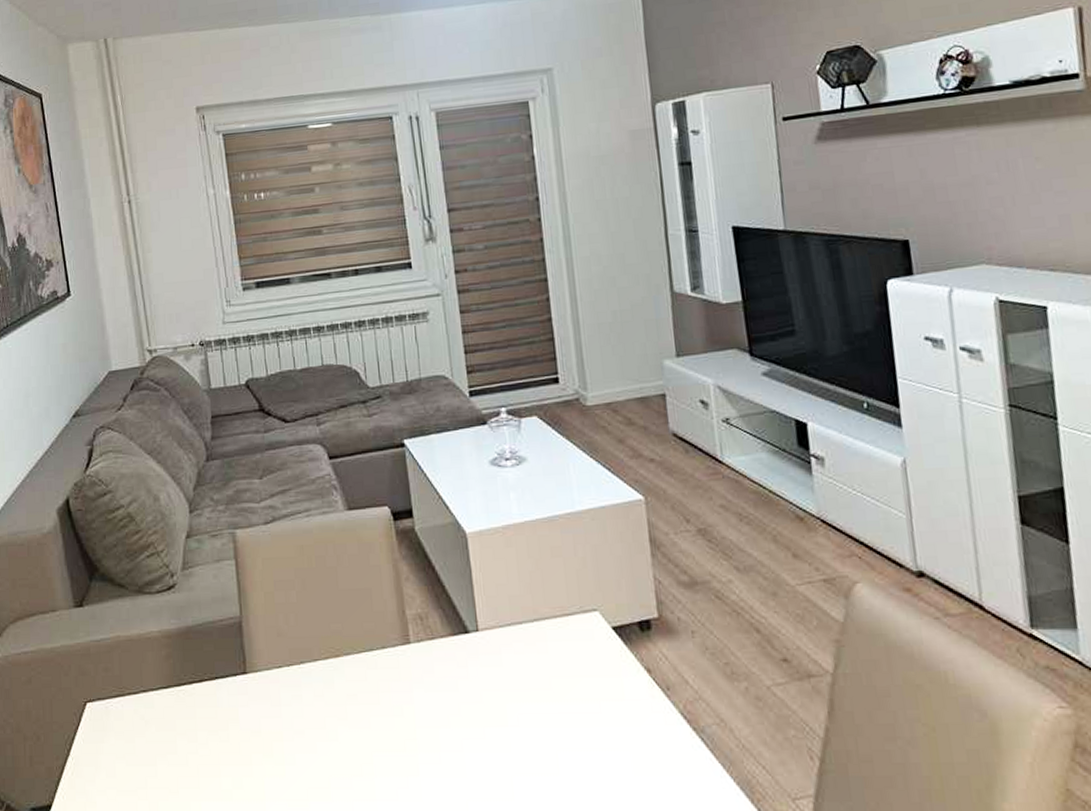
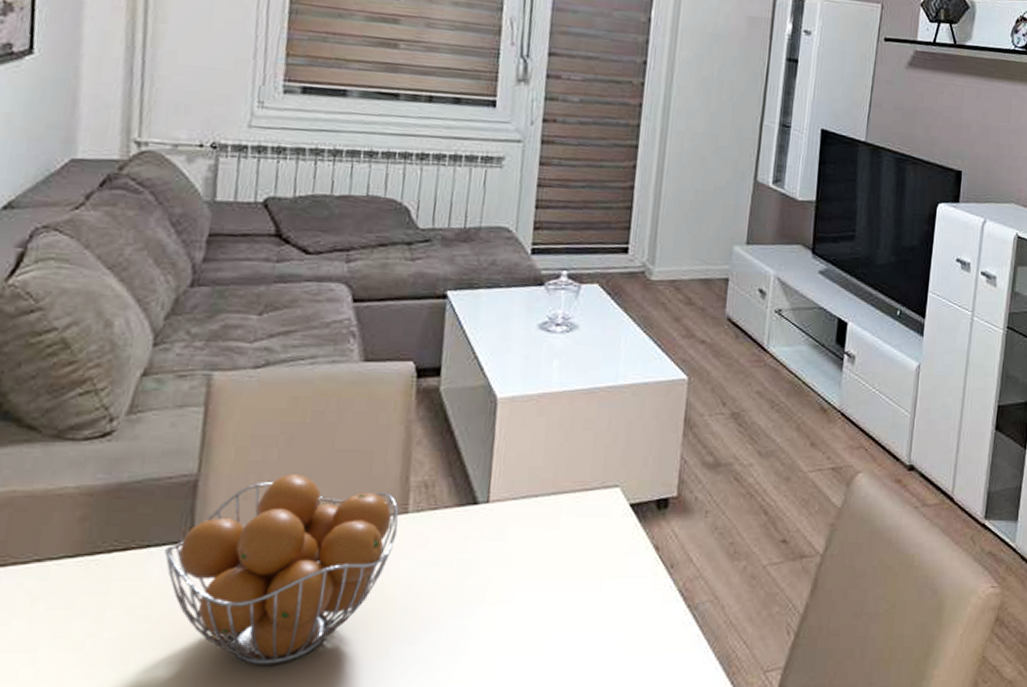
fruit basket: none [229,613,405,780] -> present [164,474,399,666]

